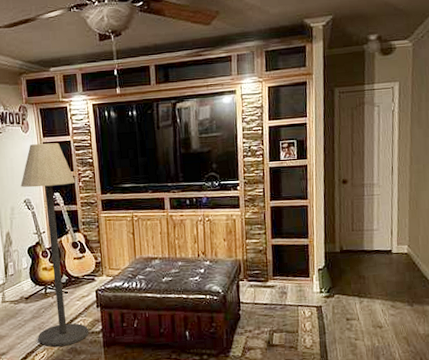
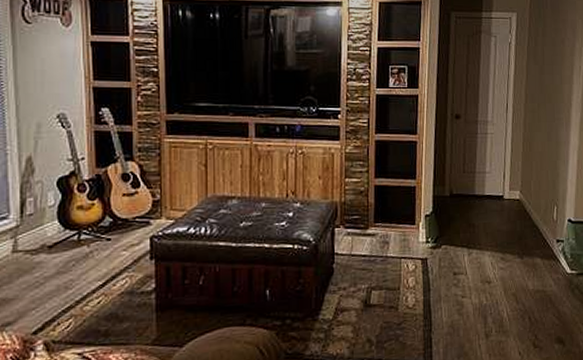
floor lamp: present [20,143,89,347] -> none [53,42,136,313]

